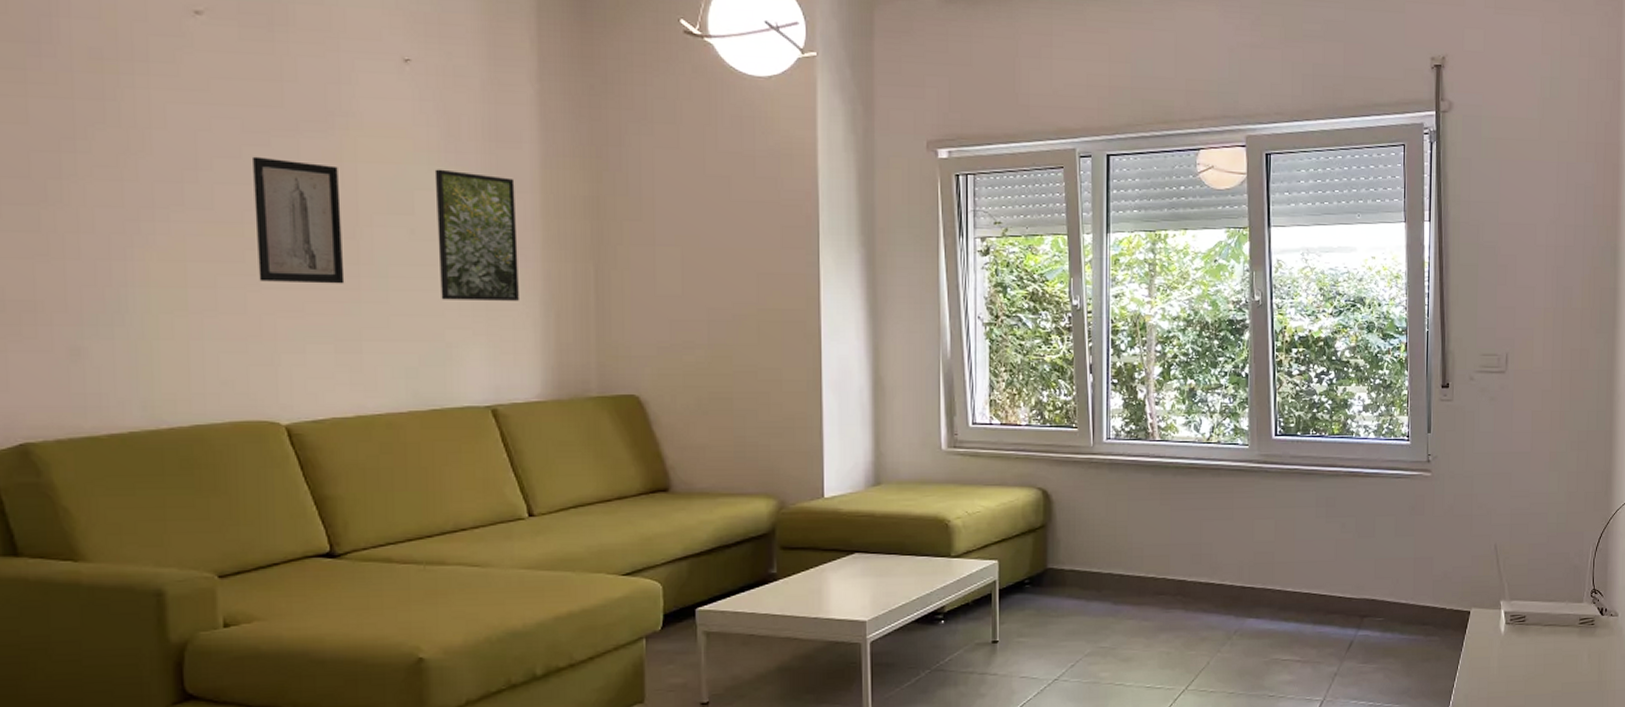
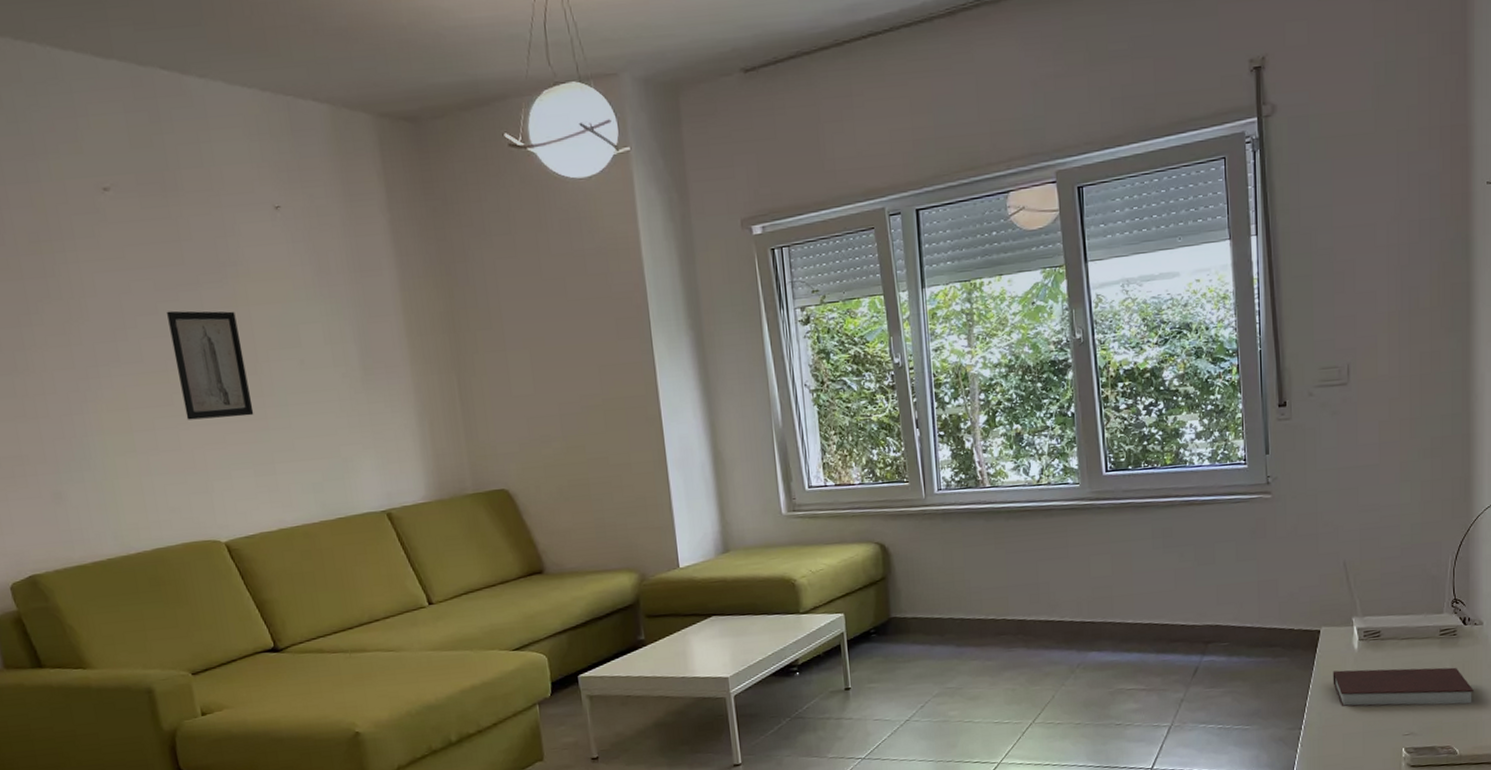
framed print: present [434,169,519,301] -> none [313,302,397,420]
notebook: none [1480,653,1608,694] -> present [1332,667,1474,707]

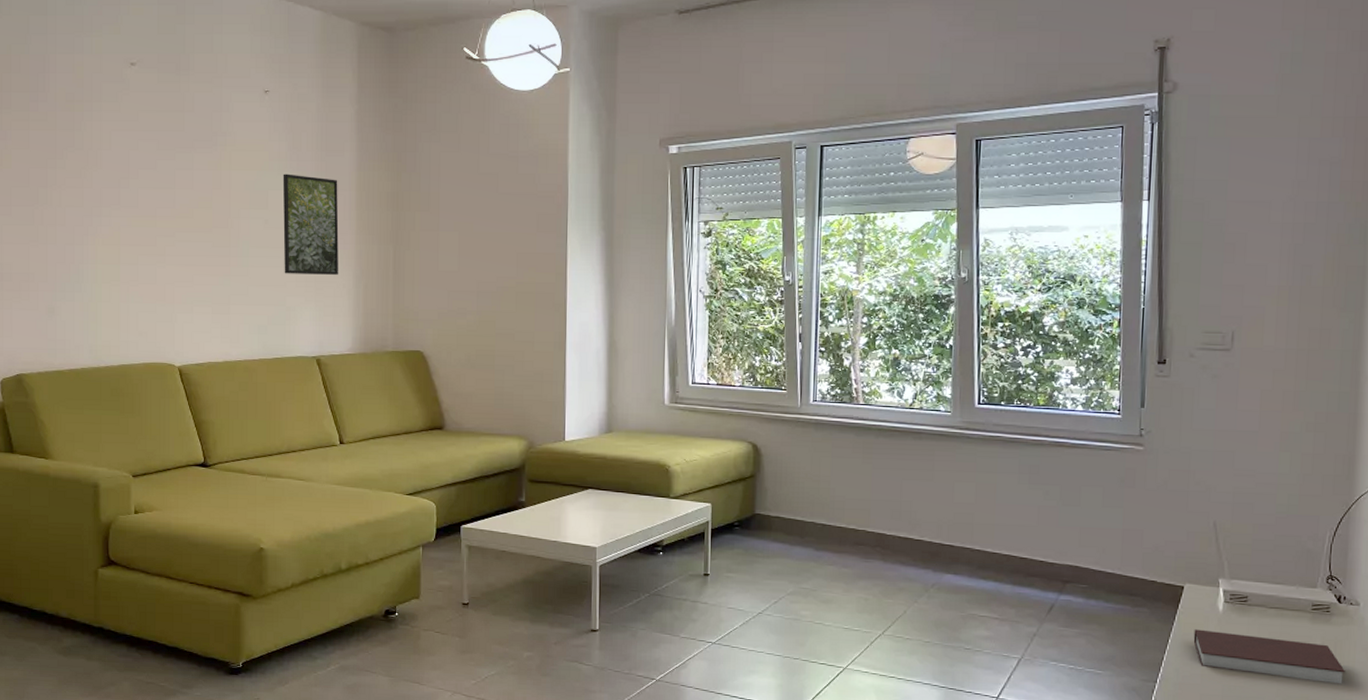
wall art: present [167,310,254,420] -> none [164,168,220,262]
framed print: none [313,302,397,420] -> present [282,173,339,275]

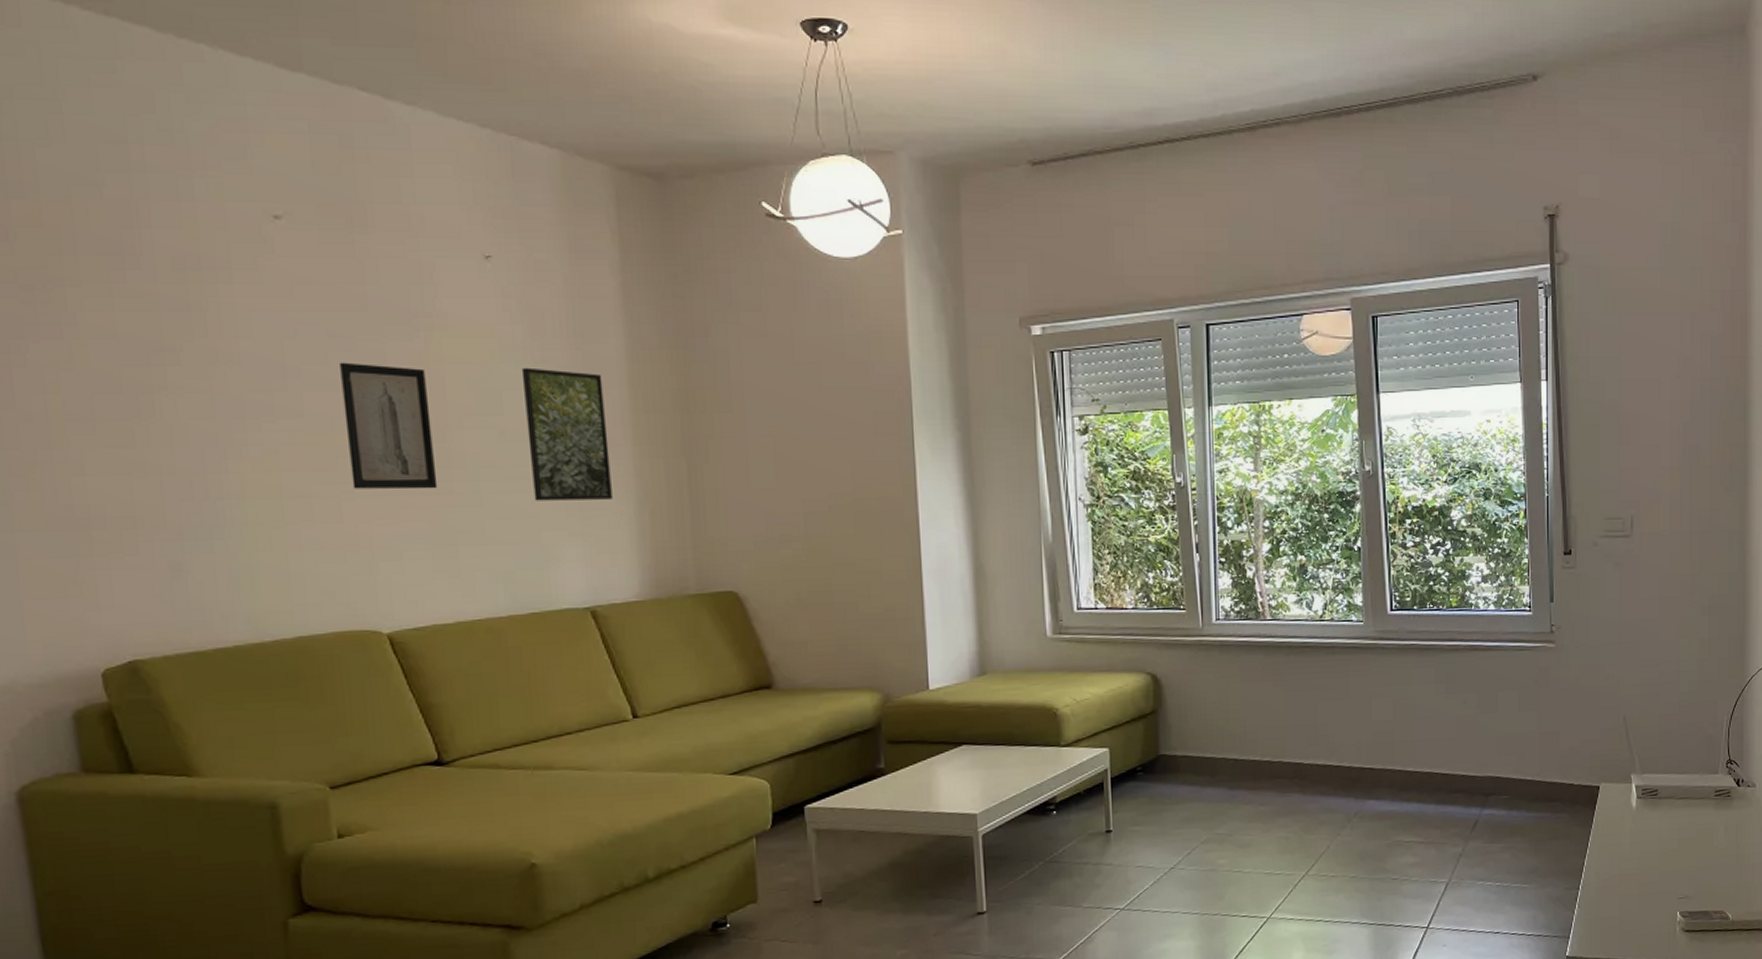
wall art: none [164,168,220,262] -> present [340,362,438,490]
notebook: present [1193,629,1345,684] -> none [1611,828,1746,868]

